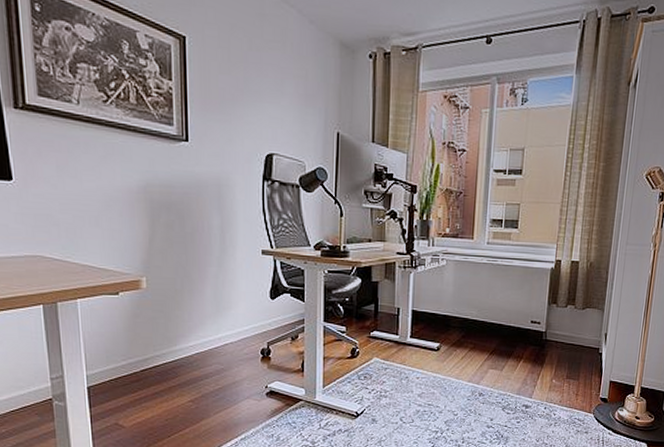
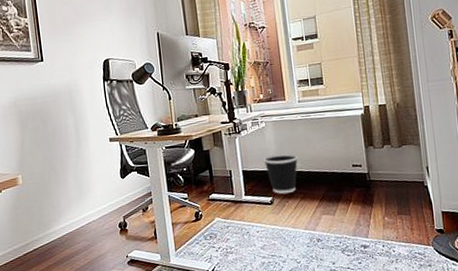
wastebasket: none [437,297,476,342] -> present [263,153,298,194]

